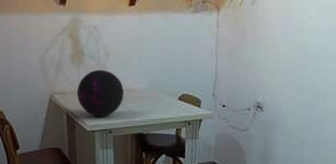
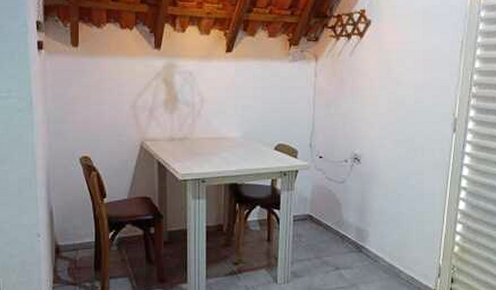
decorative orb: present [77,69,124,116] -> none [170,116,218,165]

